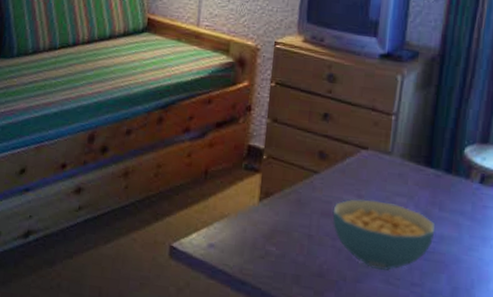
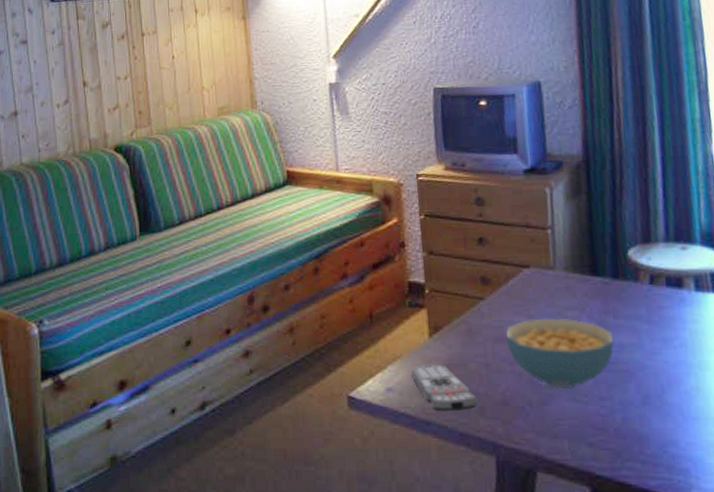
remote control: none [235,226,295,276] -> present [411,364,478,412]

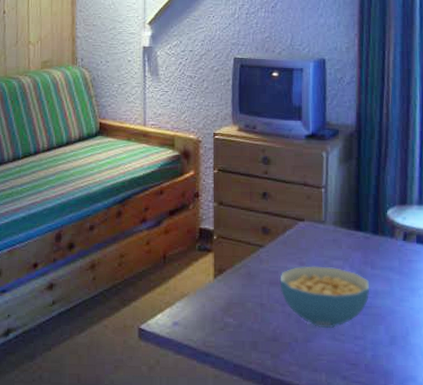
remote control: present [411,364,478,412] -> none [196,302,252,345]

